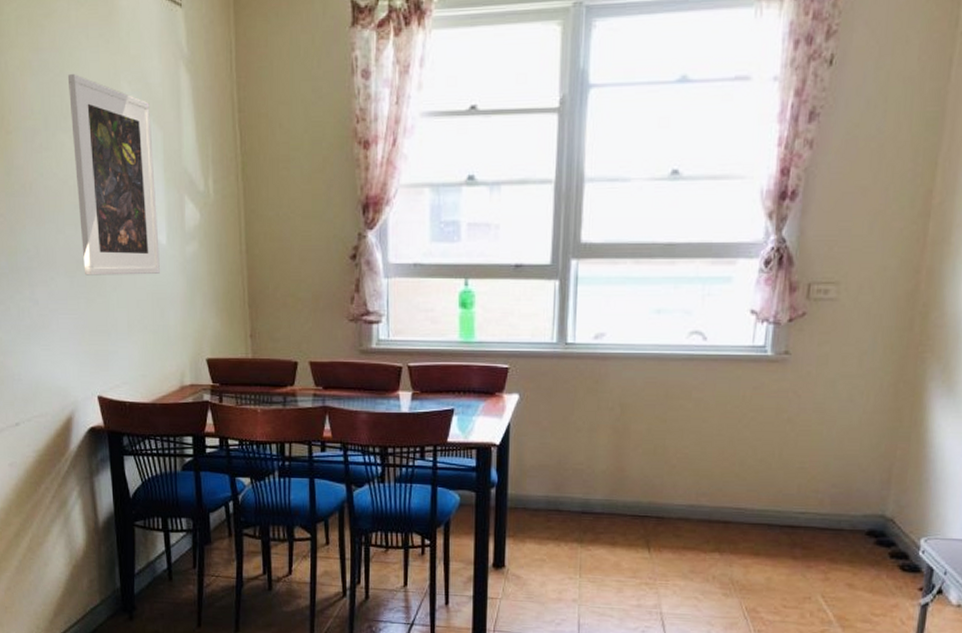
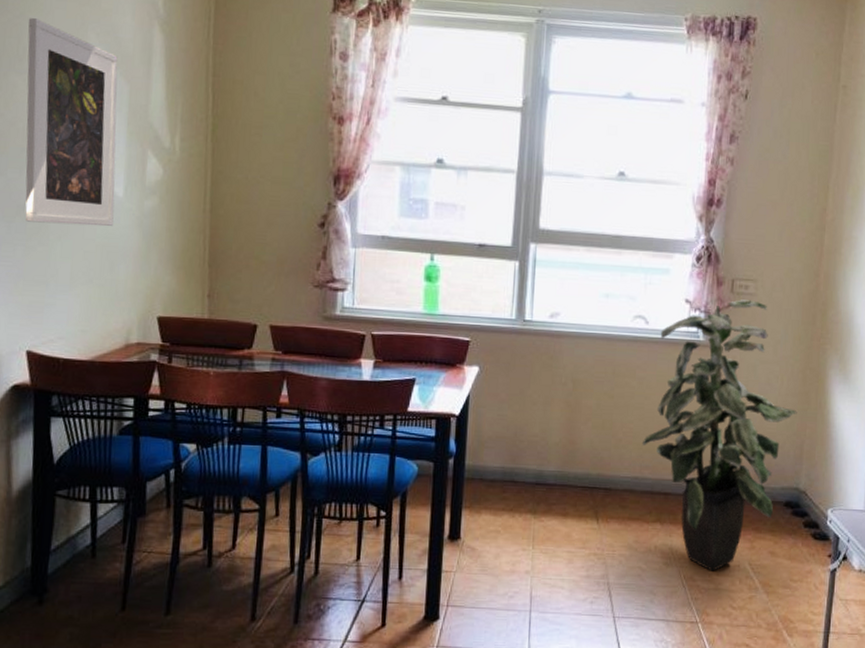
indoor plant: none [698,306,886,603] -> present [641,299,797,571]

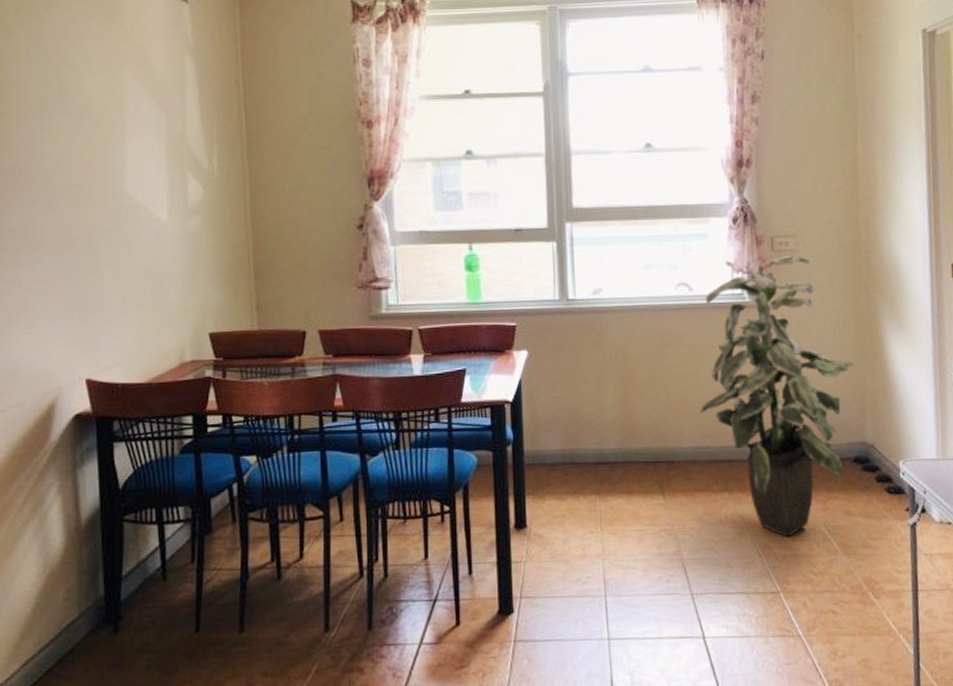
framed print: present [25,18,118,227] -> none [67,61,160,254]

